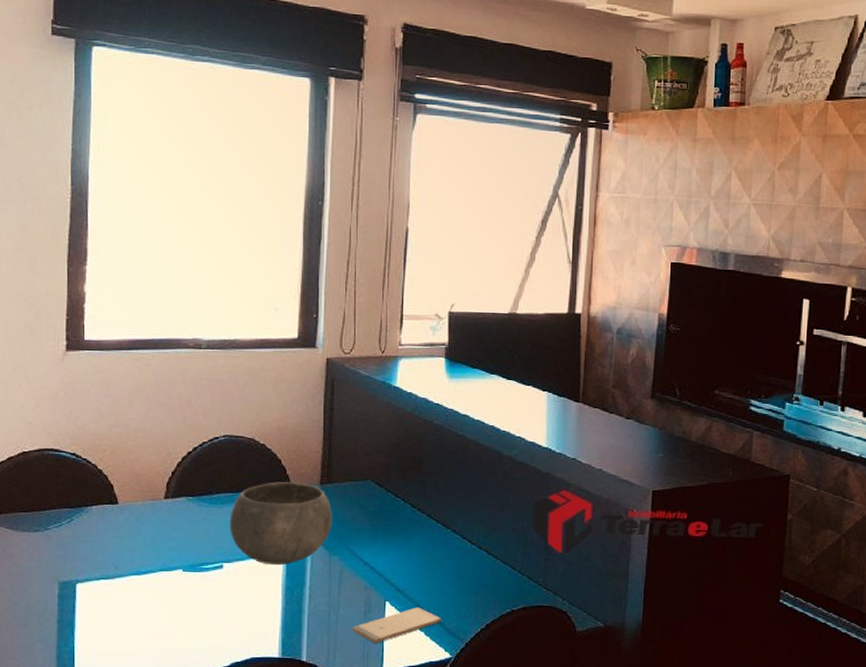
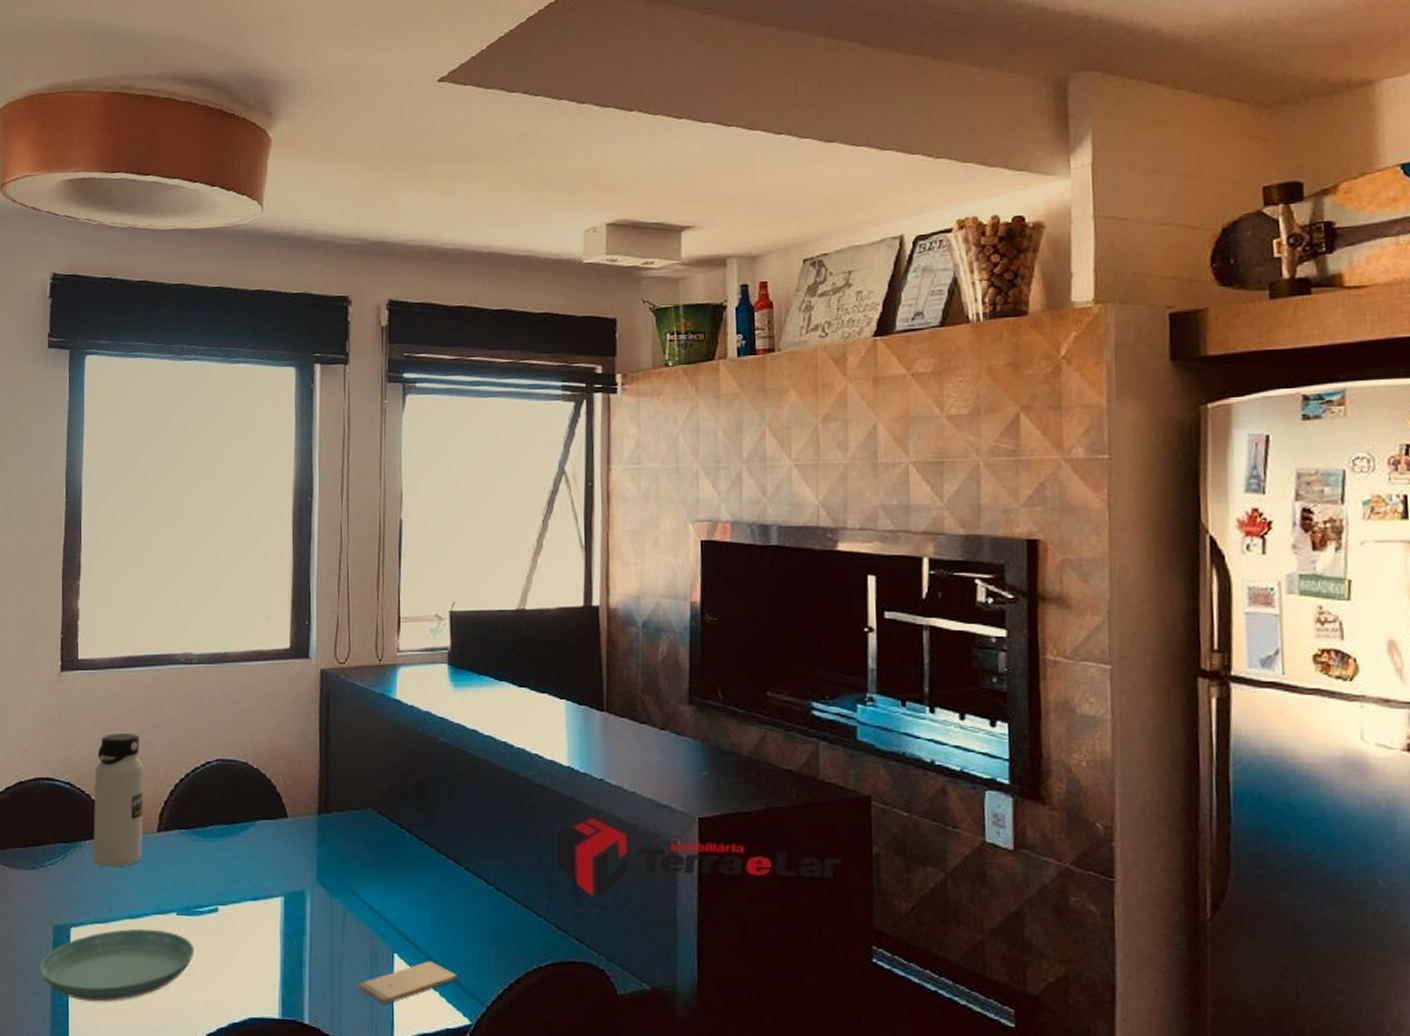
saucer: none [45,583,200,648] -> present [40,928,195,1002]
water bottle: none [99,410,151,530] -> present [93,733,144,868]
bowl: present [229,482,332,566] -> none [224,811,332,909]

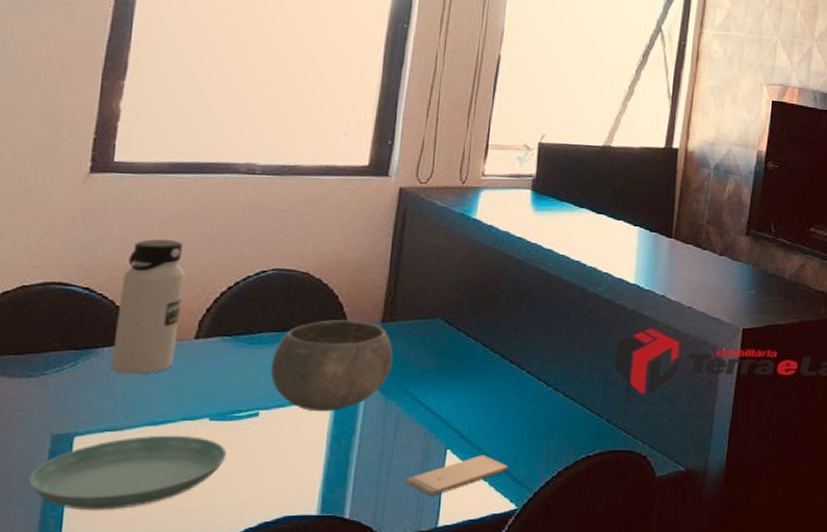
bowl: none [224,811,332,909] -> present [270,320,393,412]

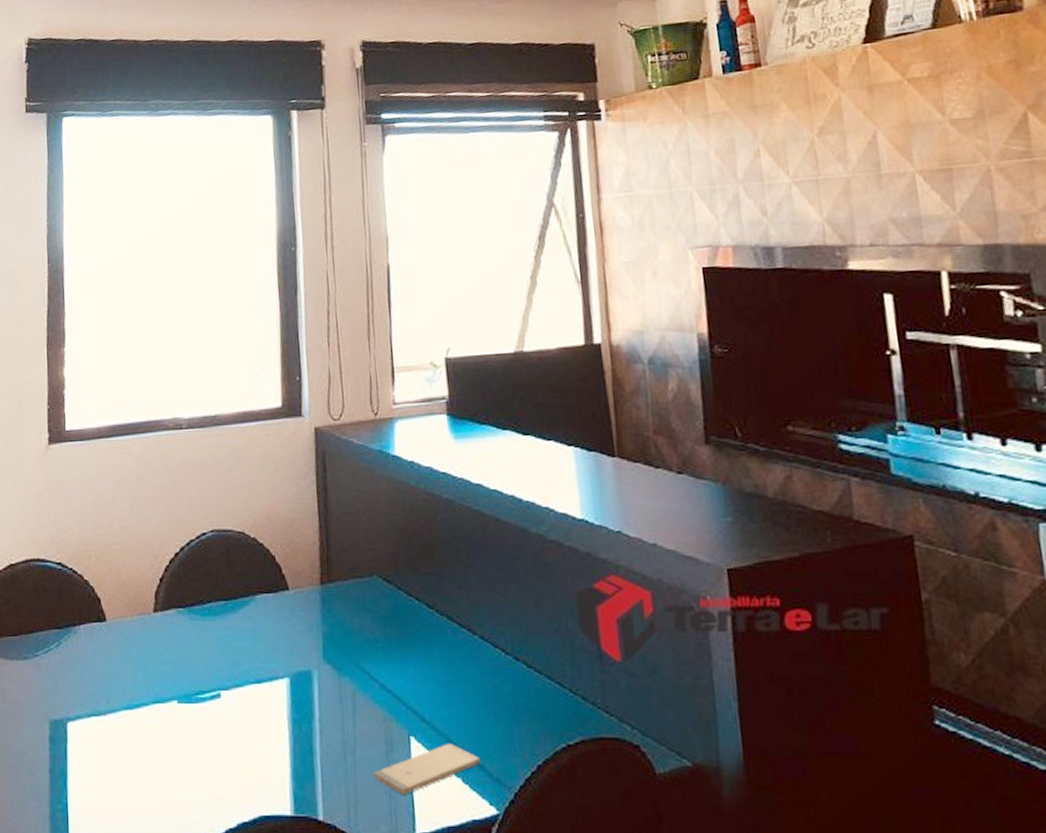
saucer: present [29,435,227,511] -> none [37,720,198,804]
water bottle: present [111,239,185,375] -> none [86,507,139,654]
bowl: present [270,320,393,412] -> none [224,583,338,692]

